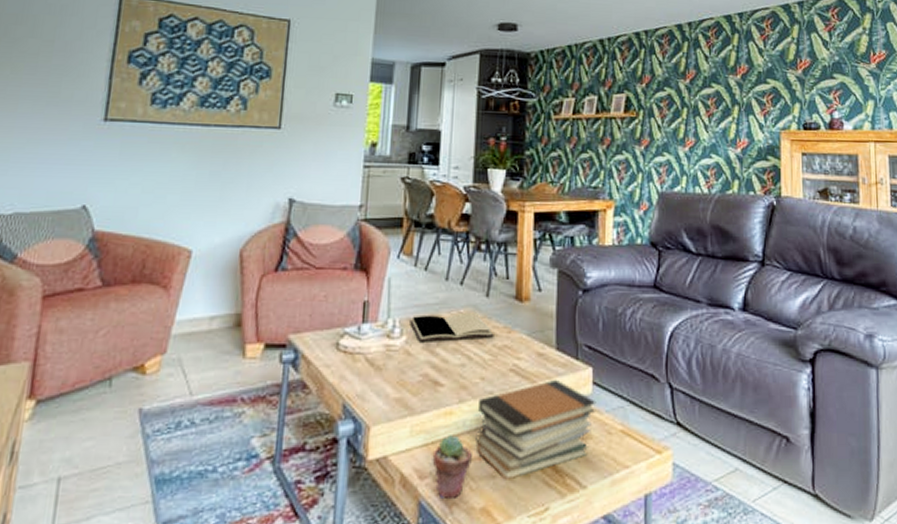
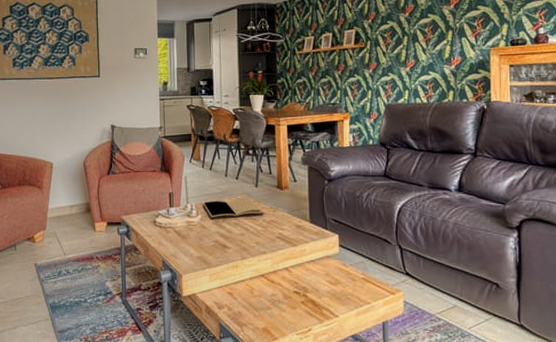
potted succulent: present [432,435,472,500] -> none [226,281,254,322]
book stack: present [477,379,597,480] -> none [256,243,343,311]

